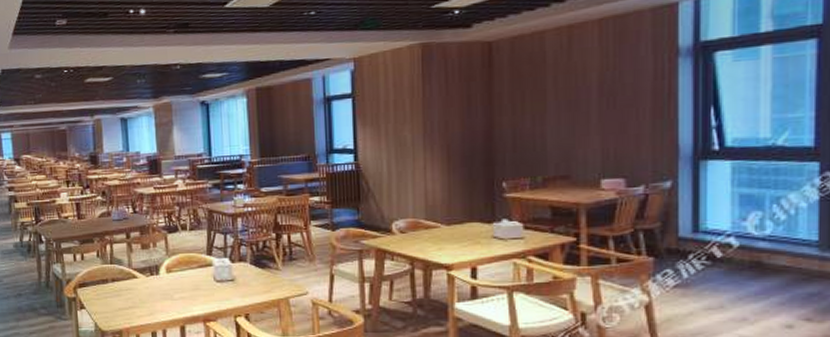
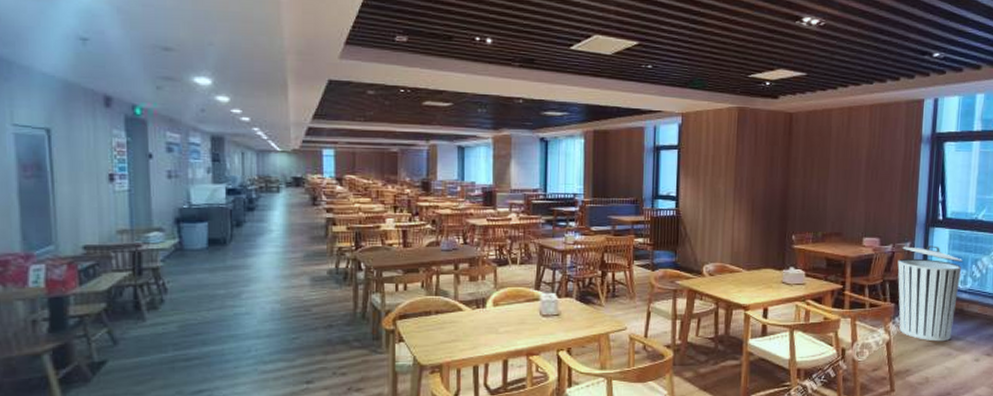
trash can: none [654,183,757,304] -> present [897,245,964,342]

